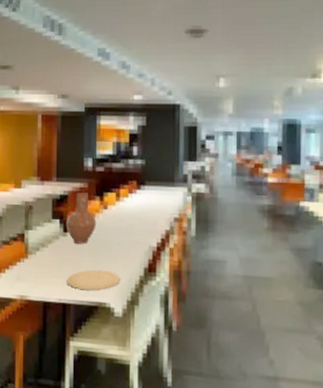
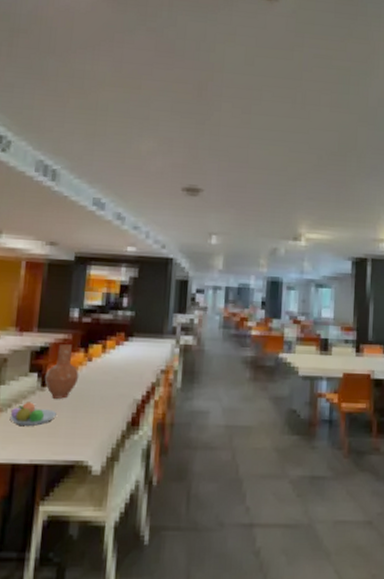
fruit bowl: none [38,246,79,268] -> present [9,402,56,426]
plate: present [66,269,121,291] -> none [40,425,102,449]

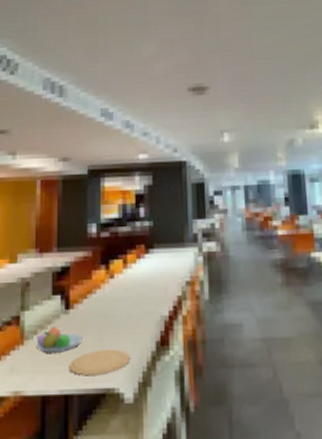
plate: none [40,425,102,449] -> present [68,349,131,376]
vase: present [44,344,79,399] -> none [67,262,102,321]

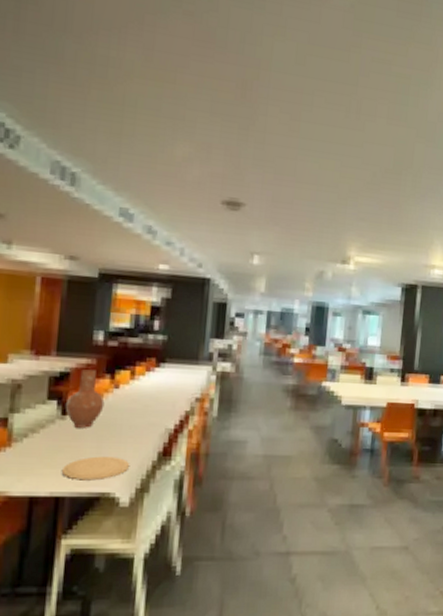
fruit bowl: present [36,327,83,353] -> none [26,431,79,457]
vase: none [67,262,102,321] -> present [65,369,105,428]

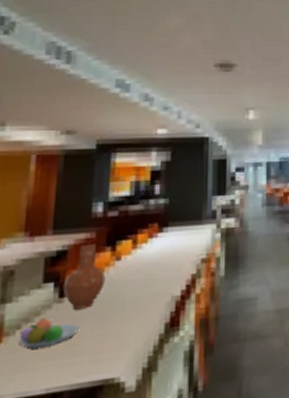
fruit bowl: none [26,431,79,457] -> present [18,318,79,349]
plate: present [61,456,130,481] -> none [59,335,135,370]

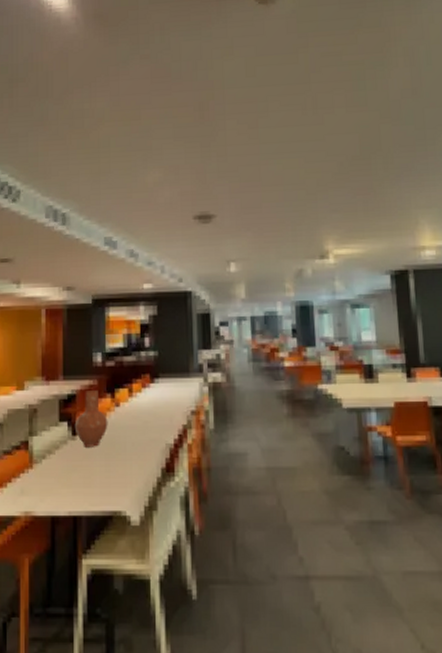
fruit bowl: present [18,318,79,349] -> none [45,452,90,476]

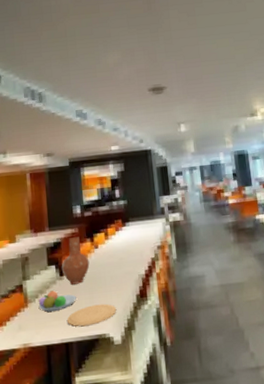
fruit bowl: none [45,452,90,476] -> present [38,290,76,312]
plate: none [76,474,137,499] -> present [66,303,117,327]

